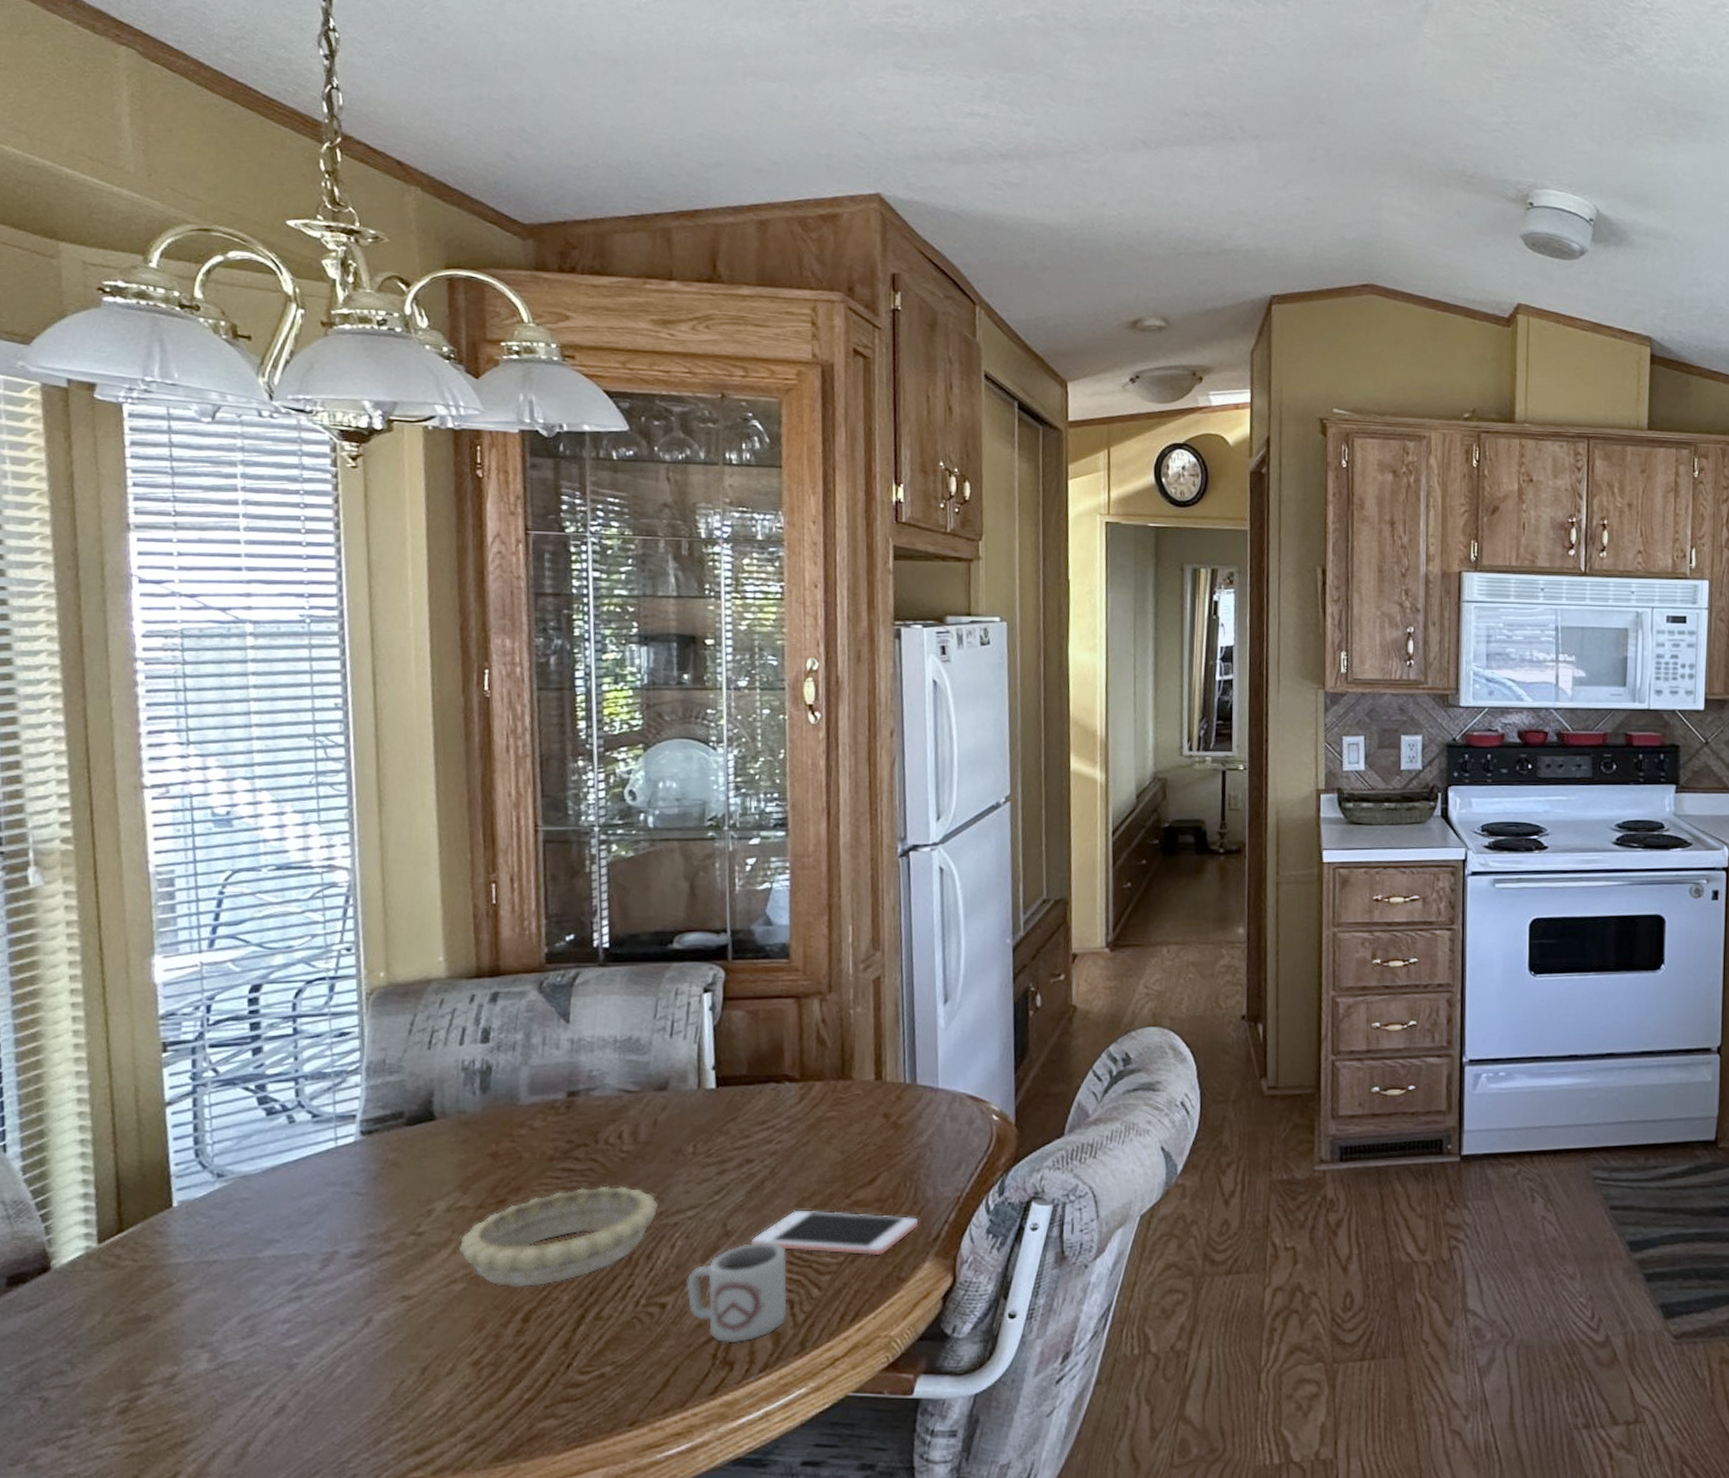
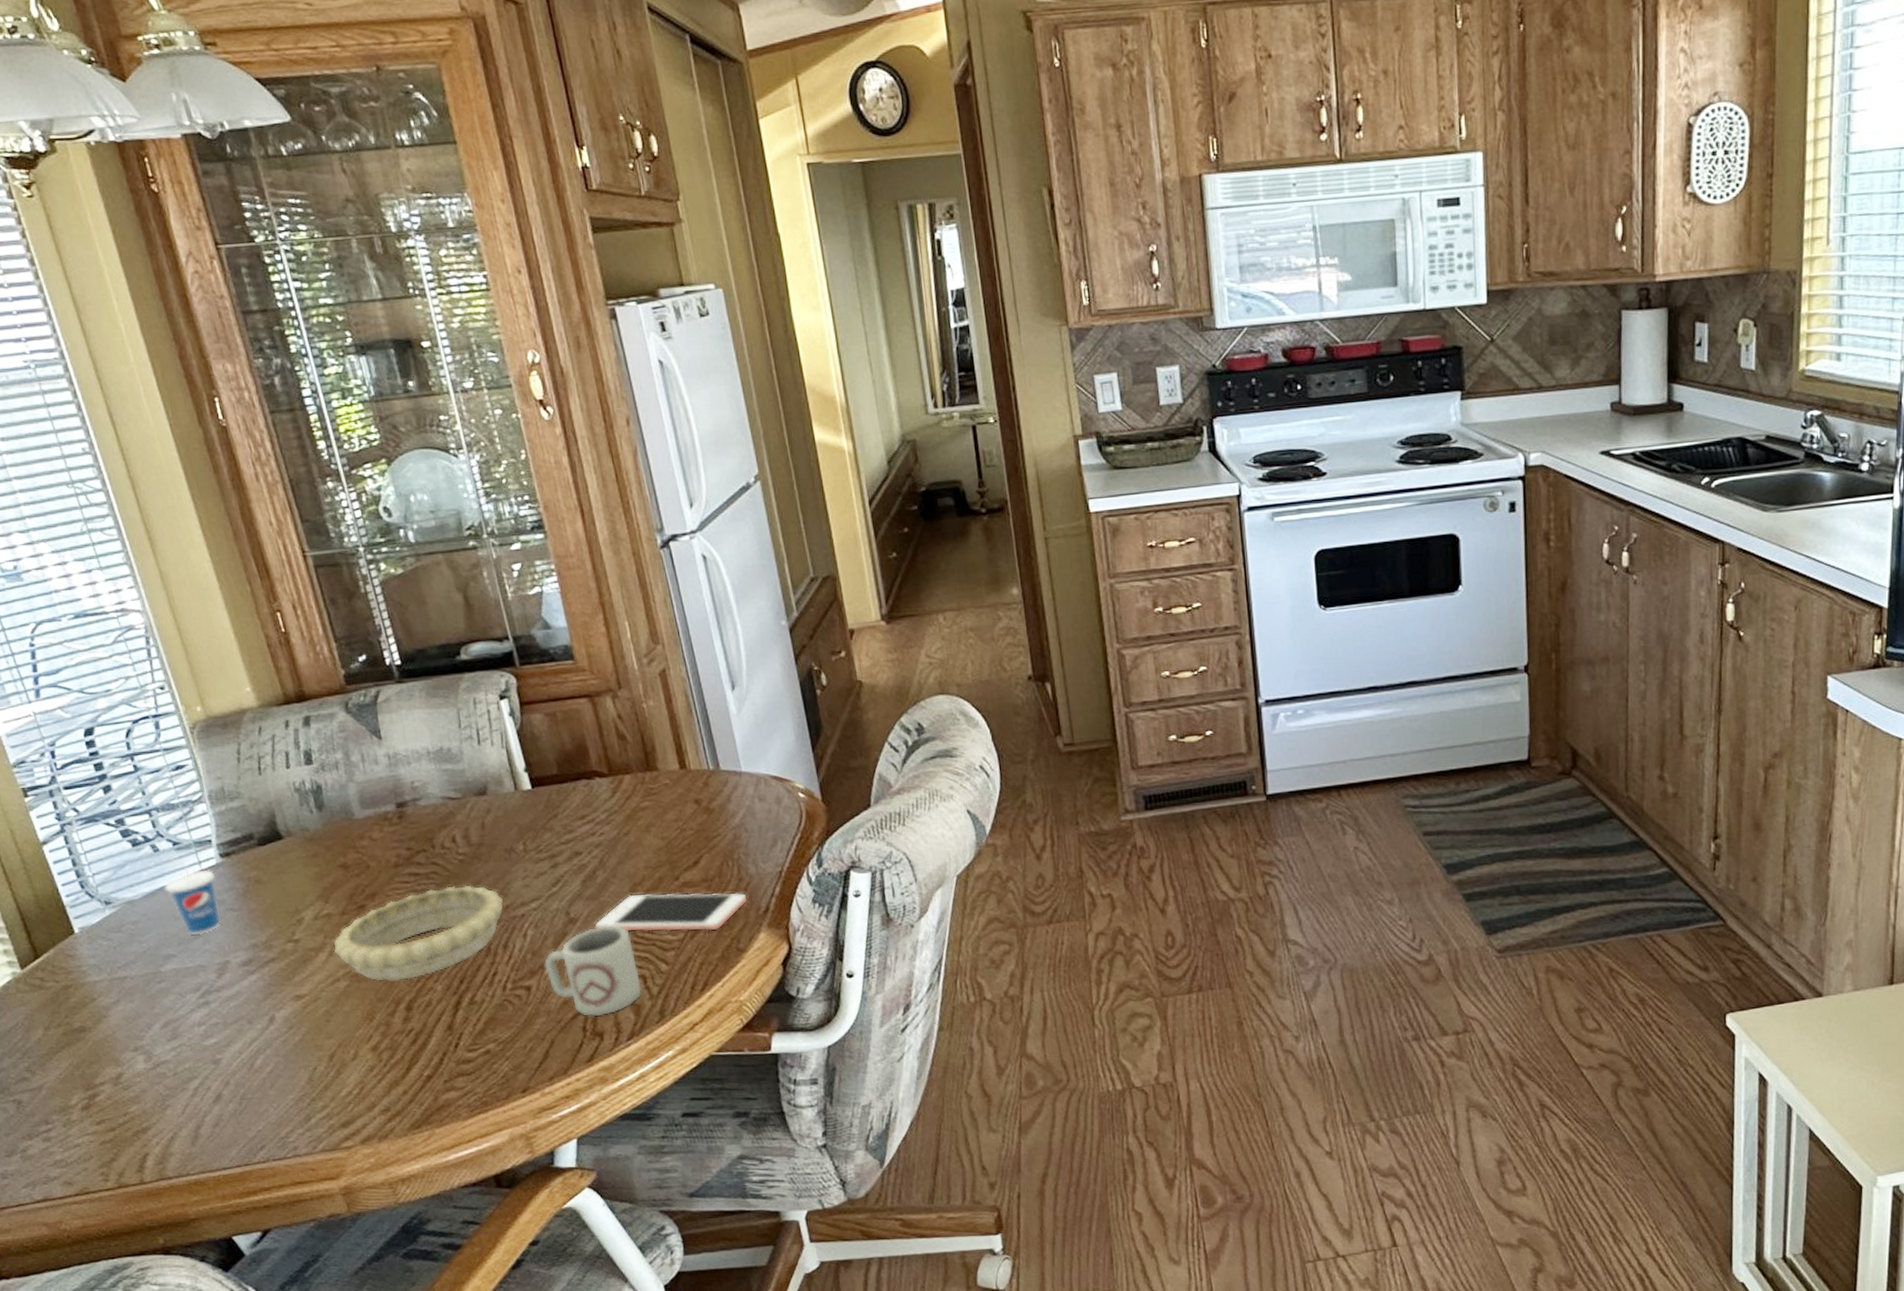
cup: none [289,1128,350,1220] -> present [164,855,221,935]

